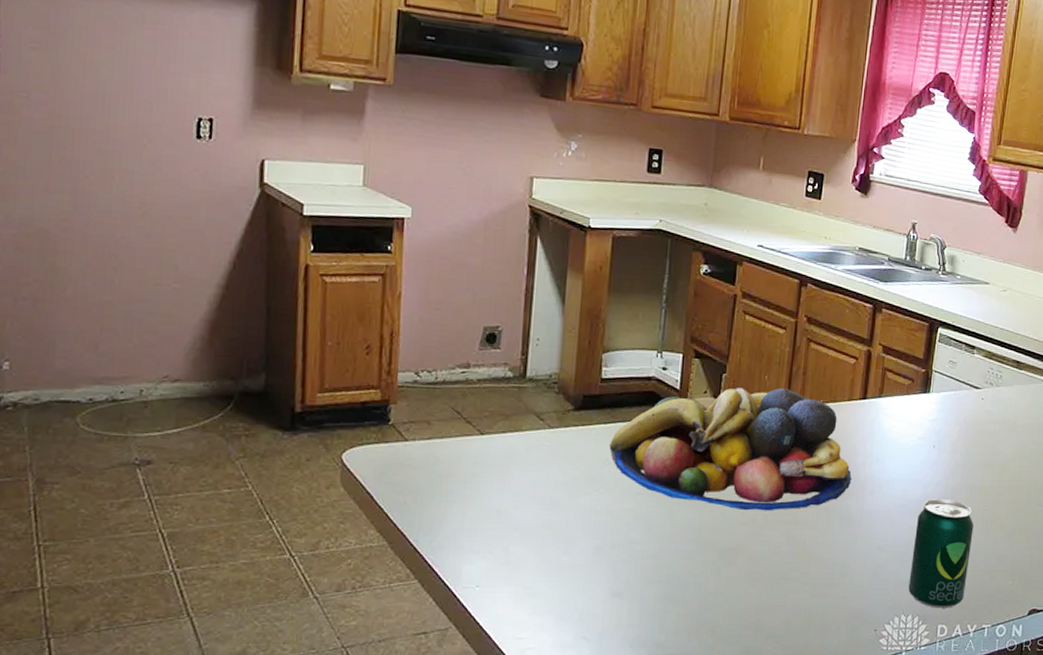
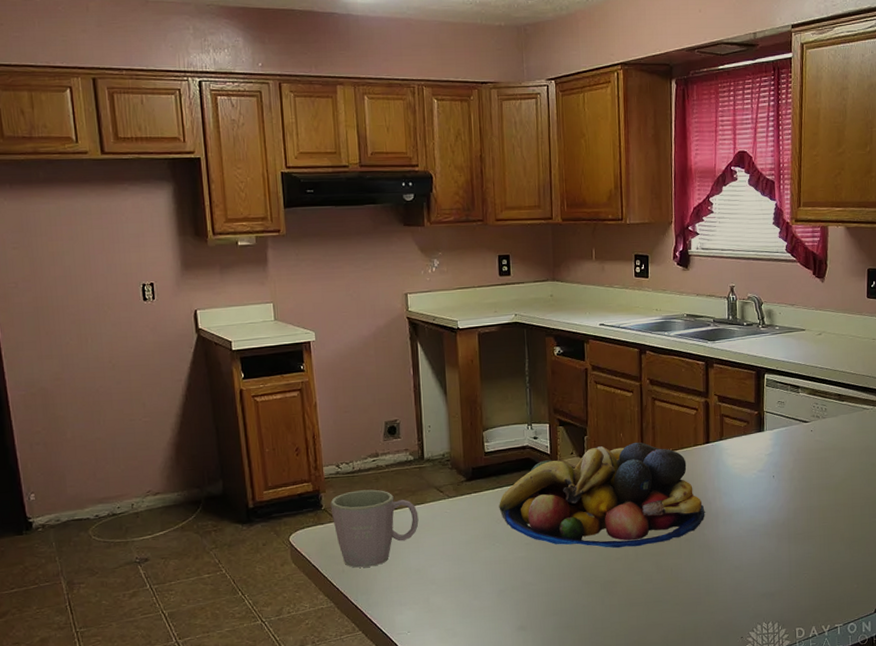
mug: none [400,406,510,501] -> present [330,489,419,568]
beverage can: present [908,499,974,608] -> none [765,520,817,614]

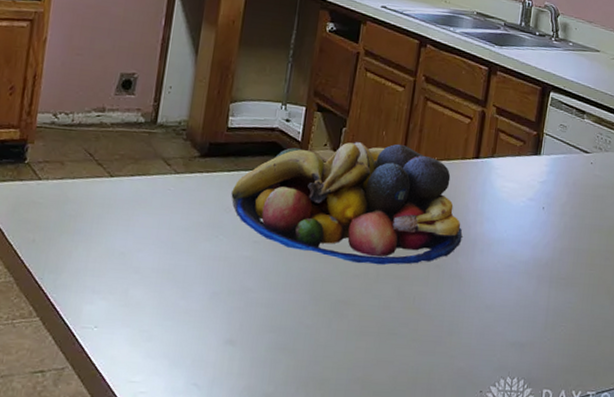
mug: present [330,489,419,568] -> none [34,147,137,241]

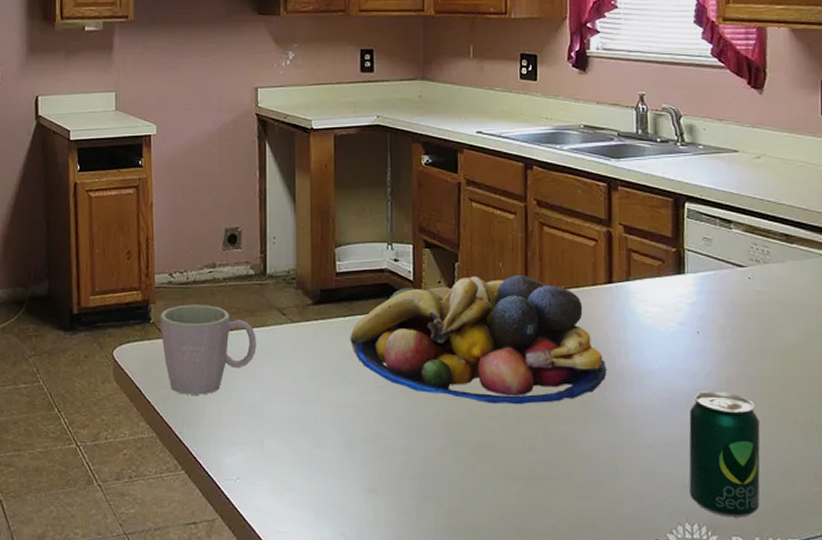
mug: none [34,147,137,241] -> present [160,304,257,395]
beverage can: none [514,260,581,373] -> present [689,391,761,518]

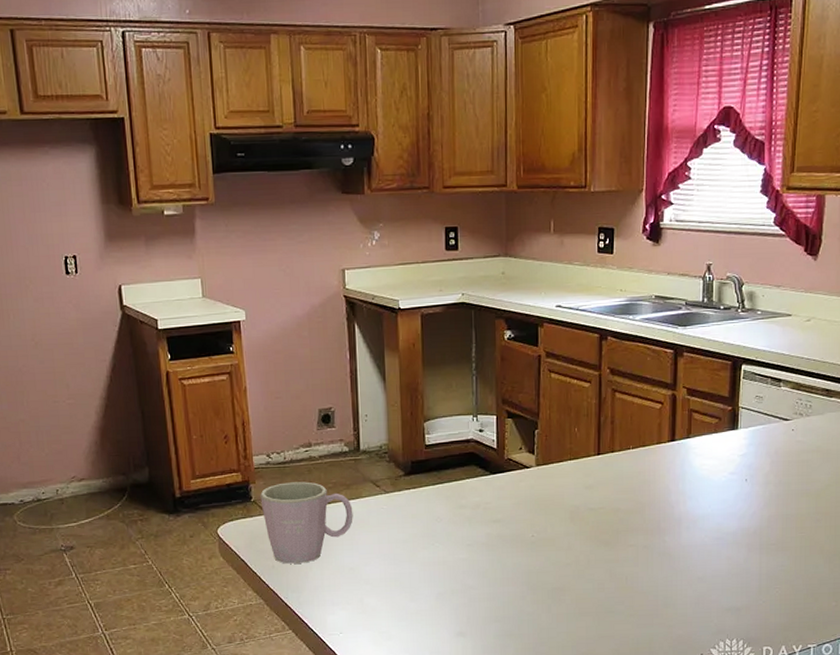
fruit bowl: present [350,274,607,405] -> none [439,437,667,553]
beverage can: present [689,391,761,518] -> none [731,529,792,632]

